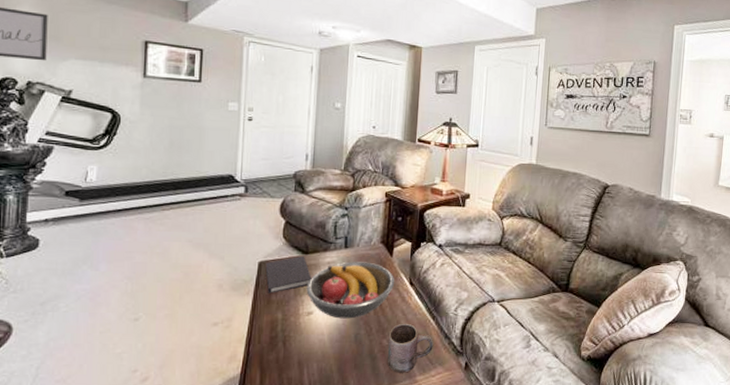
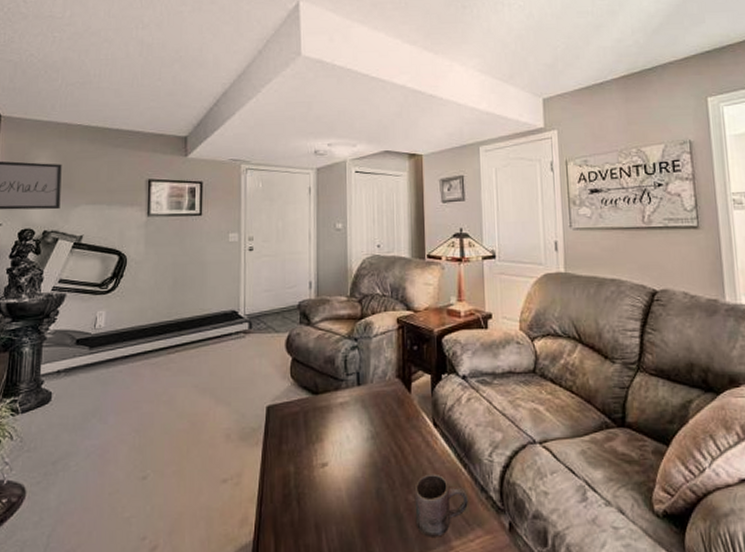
diary: present [265,255,312,293] -> none [274,396,324,443]
fruit bowl: present [306,261,395,319] -> none [319,400,417,470]

